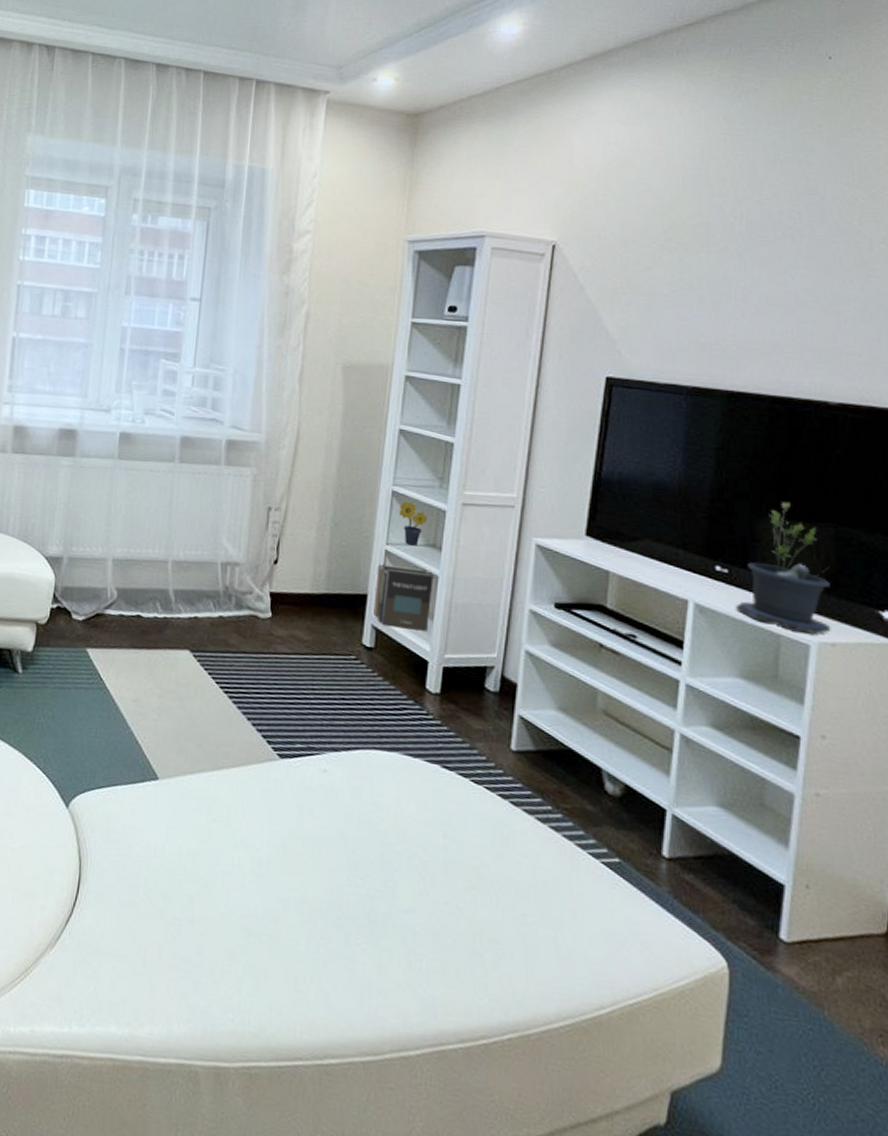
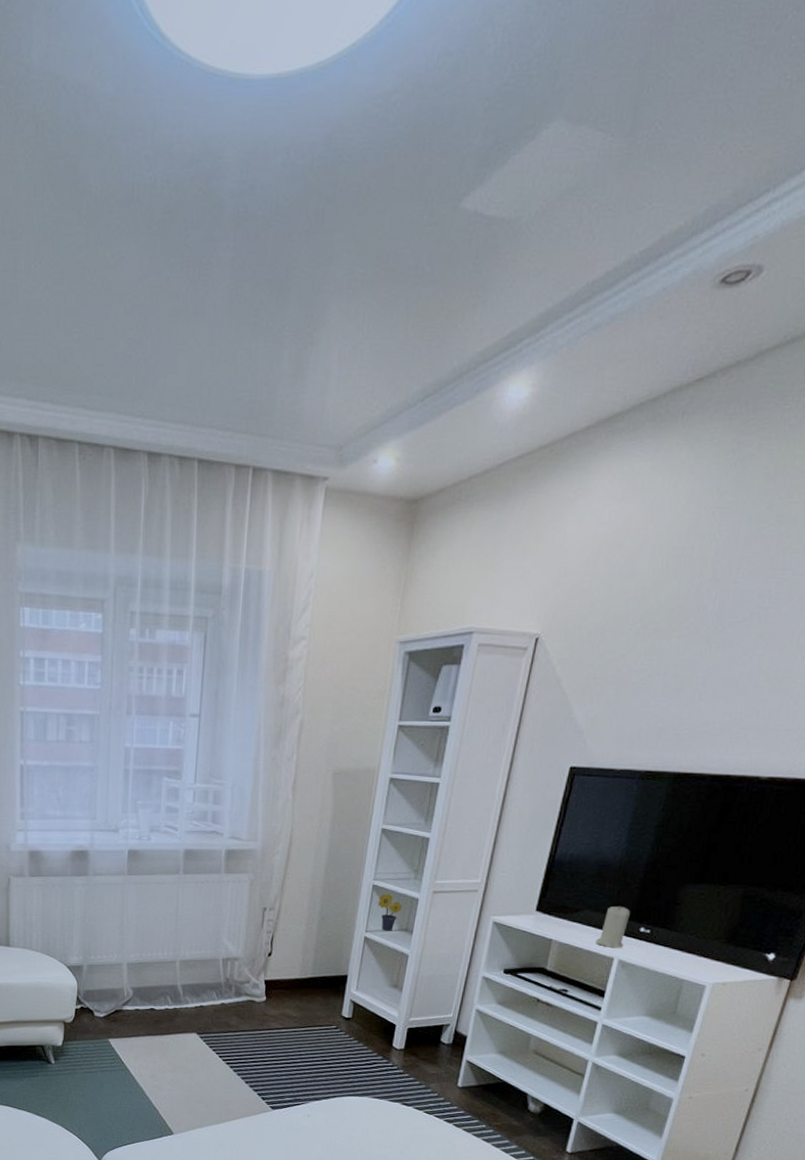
books: present [374,564,434,631] -> none [352,949,405,1001]
candle: none [663,537,700,588] -> present [595,906,630,948]
potted plant: present [736,501,831,636] -> none [651,869,732,978]

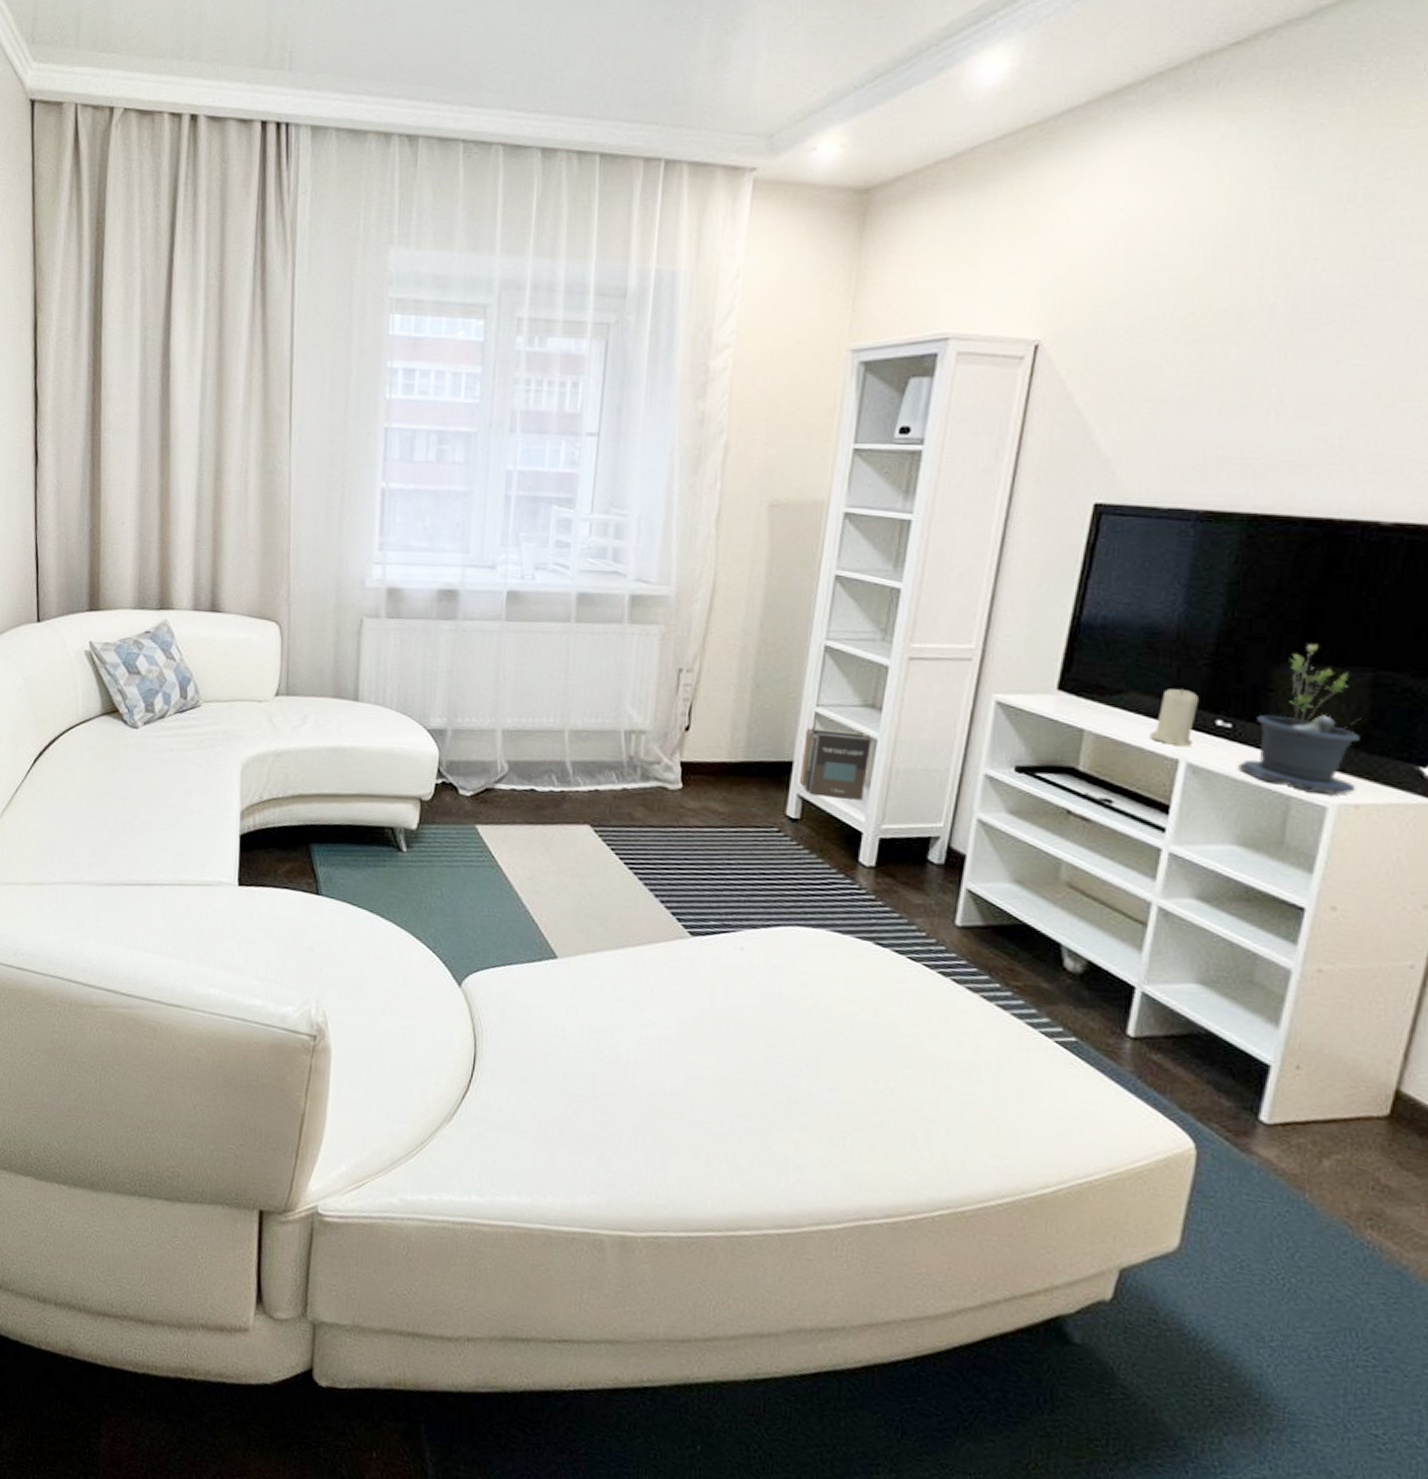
books: none [352,949,405,1001] -> present [800,728,872,800]
potted flower: present [378,893,402,931] -> none [832,657,866,707]
potted plant: none [651,869,732,978] -> present [1238,643,1360,796]

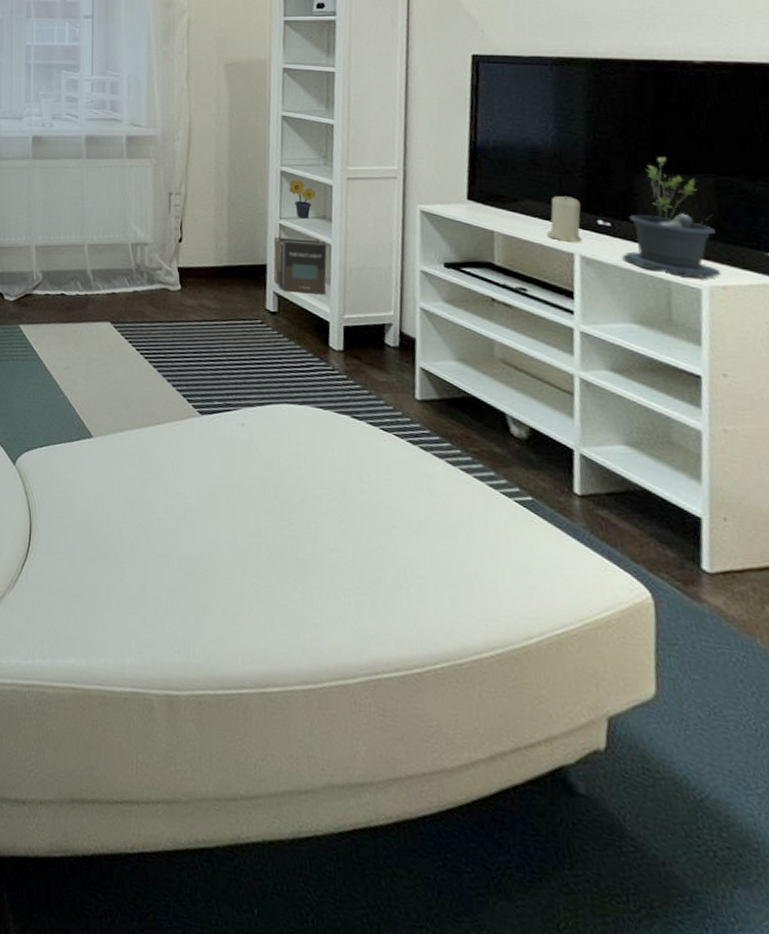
potted flower: none [832,657,866,707] -> present [289,179,315,219]

